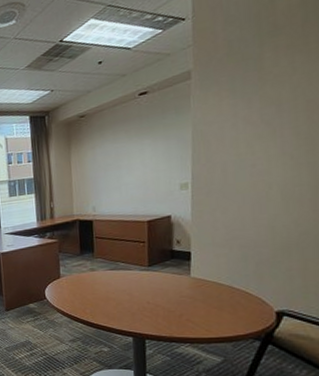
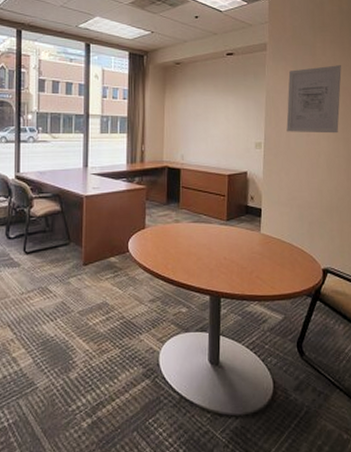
wall art: none [221,73,305,167] -> present [286,65,342,134]

